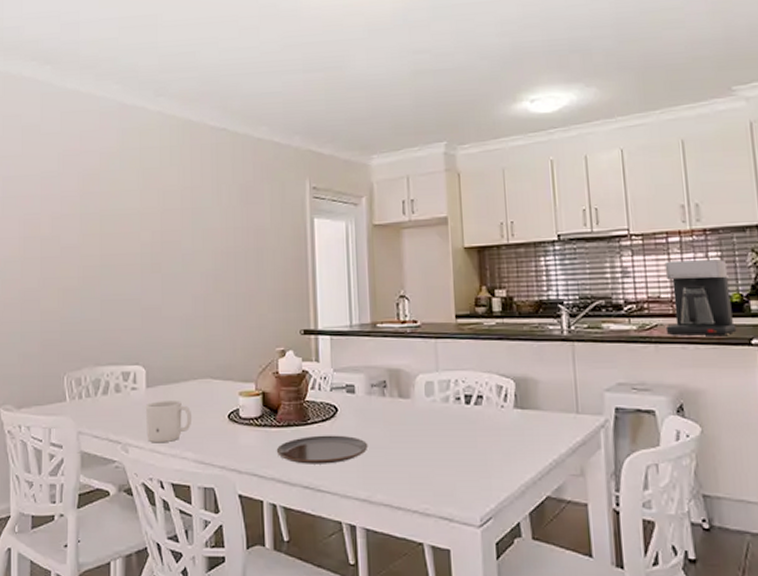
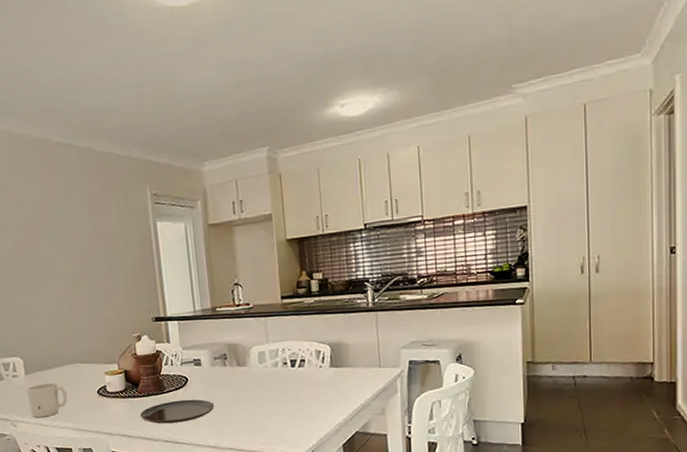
coffee maker: present [664,259,737,336] -> none [450,236,505,301]

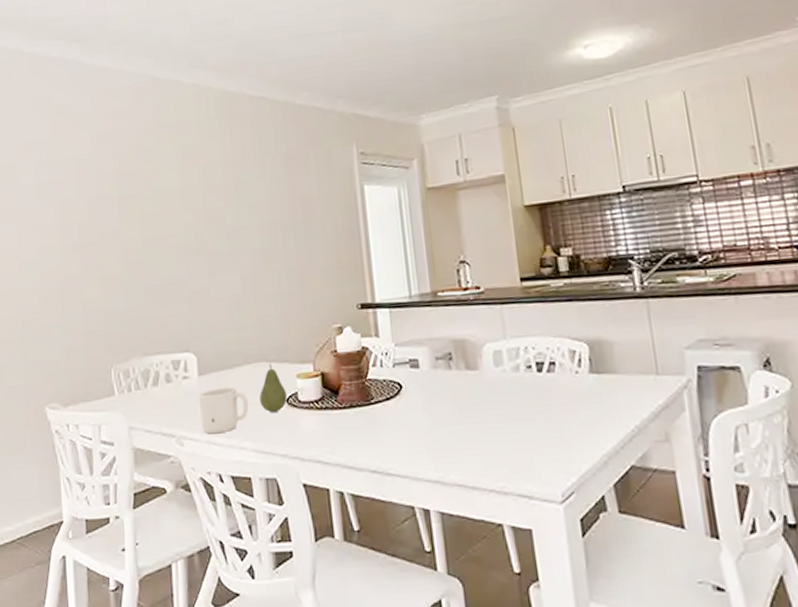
fruit: none [76,364,98,402] -> present [259,364,287,413]
plate: present [140,399,215,424] -> none [339,413,437,447]

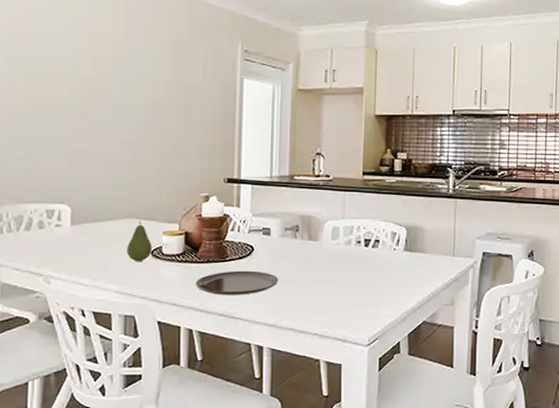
mug: present [199,386,248,434] -> none [69,236,115,276]
plate: none [339,413,437,447] -> present [195,270,279,295]

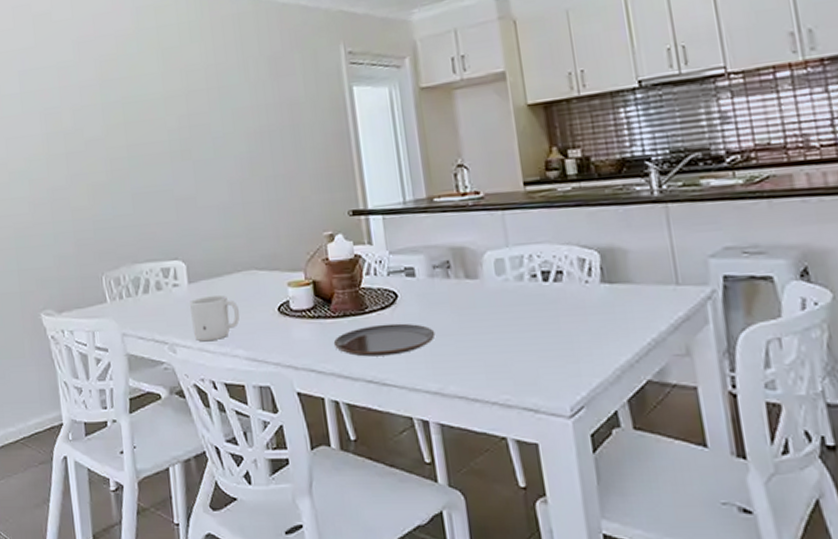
mug: none [69,236,115,276] -> present [190,294,240,342]
fruit: present [127,220,152,262] -> none [250,272,279,322]

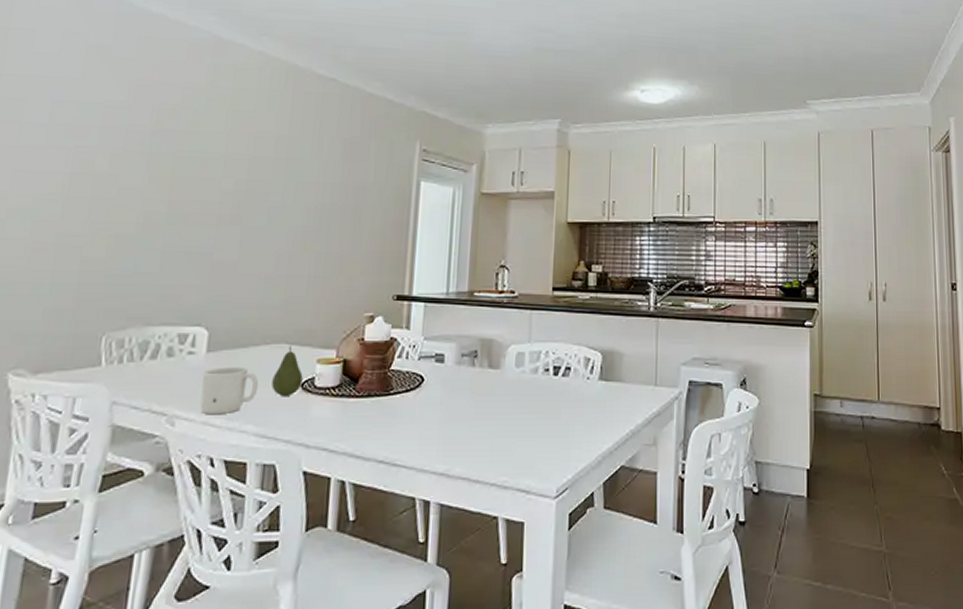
fruit: none [250,272,279,322] -> present [272,346,303,397]
plate: present [333,323,436,357] -> none [351,406,452,437]

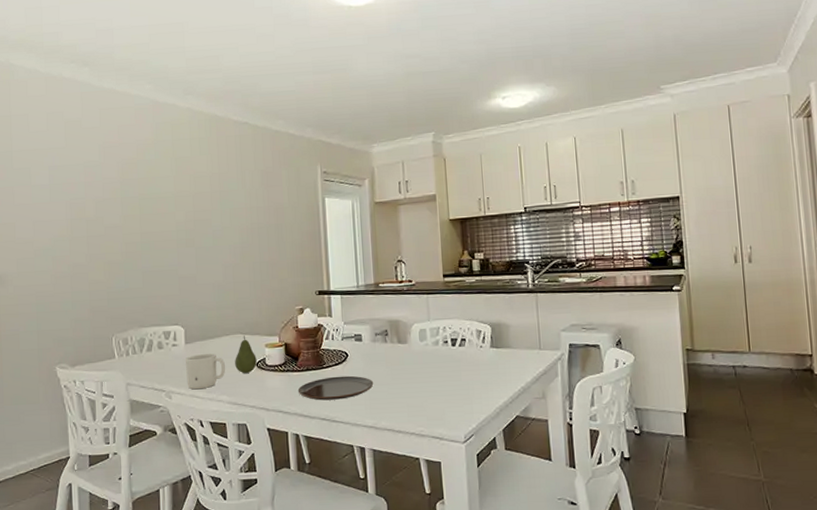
plate: none [351,406,452,437] -> present [297,375,374,401]

